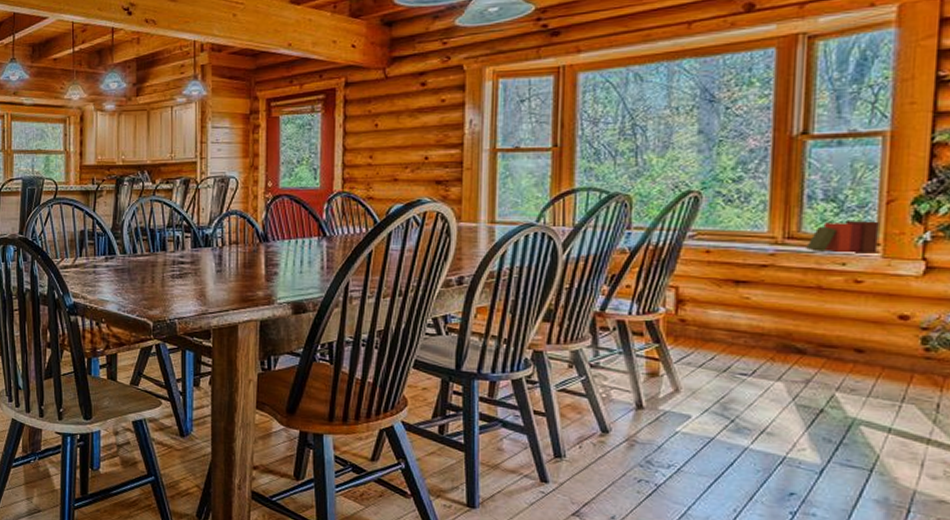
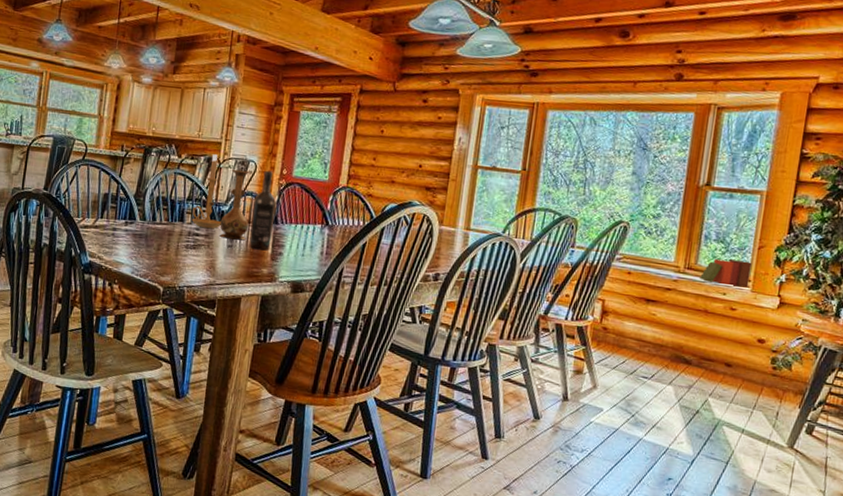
candle holder: none [174,175,207,255] -> present [192,154,221,229]
vase: none [205,188,237,264] -> present [220,169,250,241]
wine bottle: none [238,185,265,272] -> present [249,170,277,251]

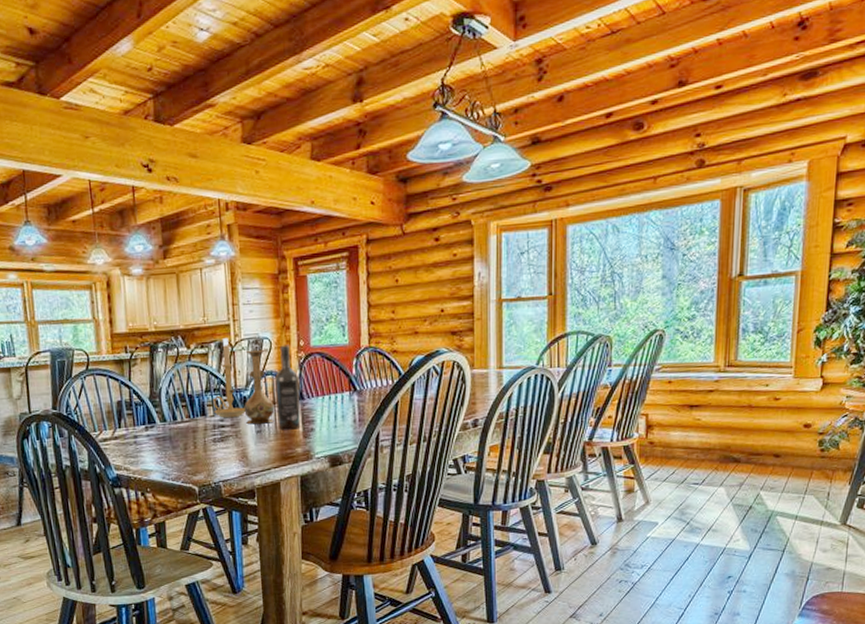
books: present [700,259,752,288] -> none [741,347,792,377]

